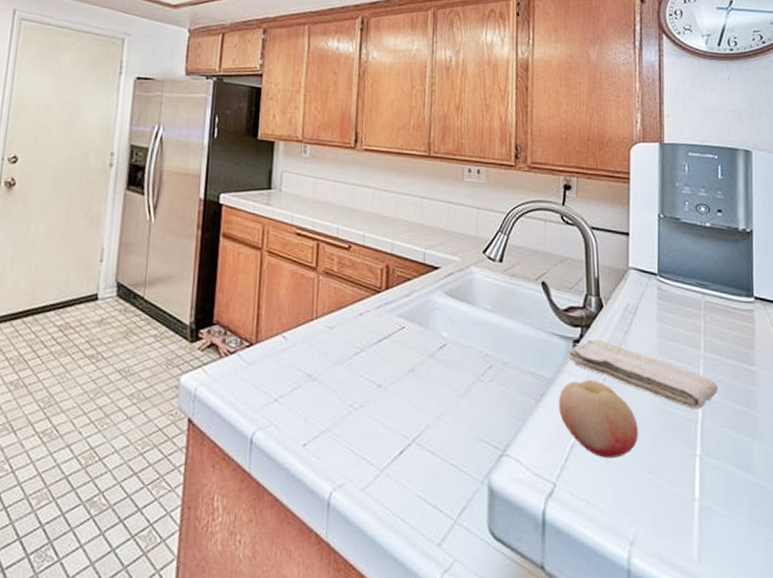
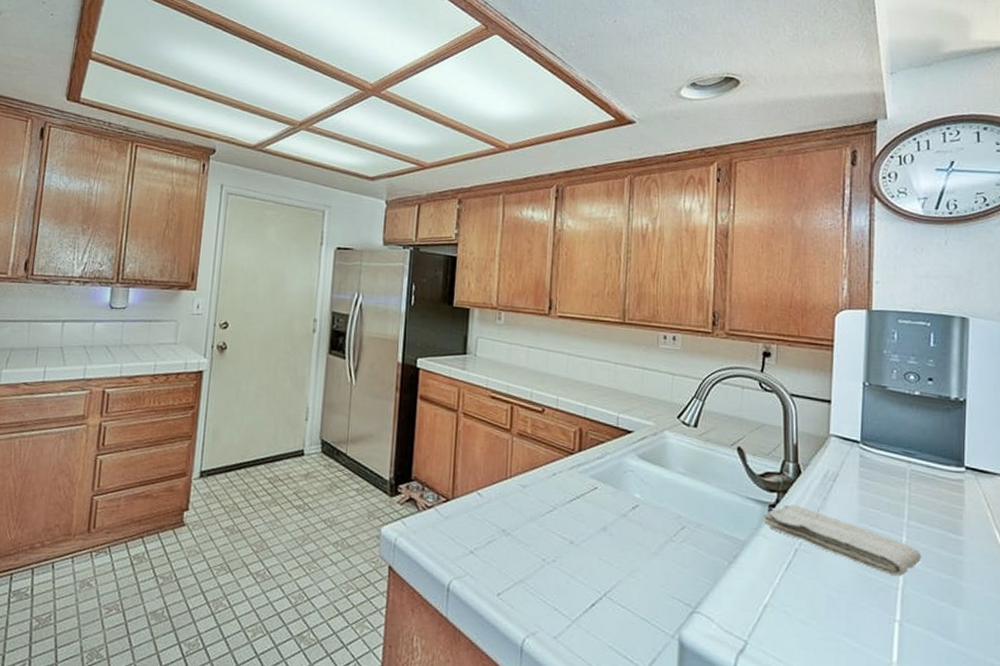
fruit: present [558,380,639,459] -> none [751,543,835,621]

